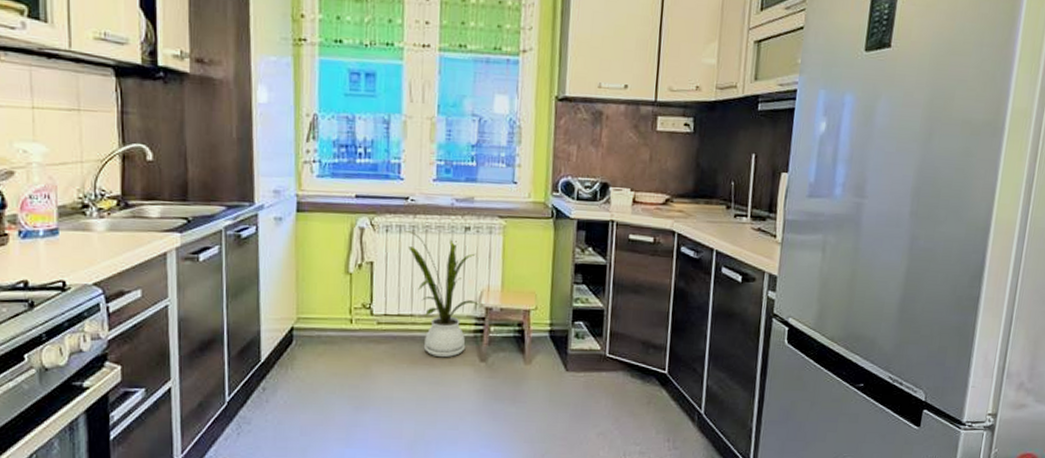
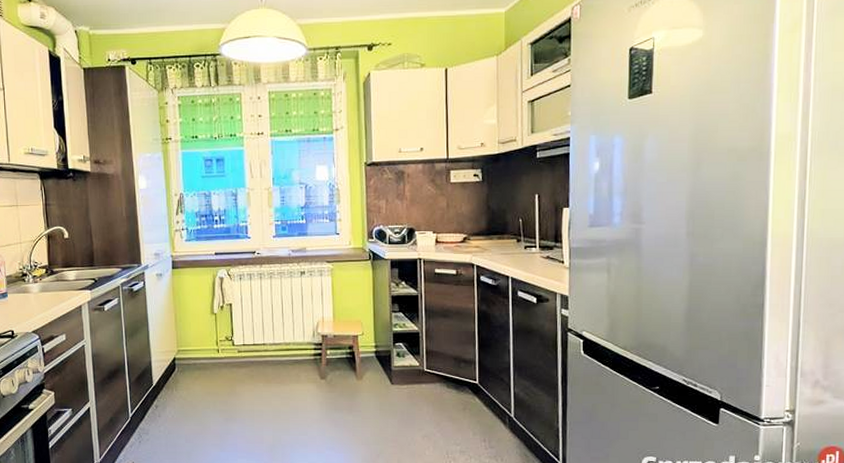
house plant: present [404,229,481,358] -> none [253,277,318,377]

